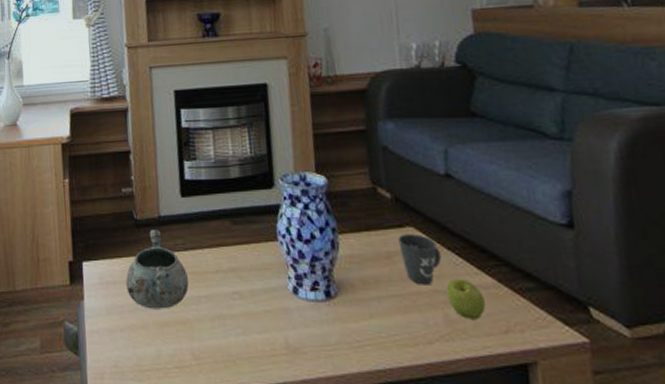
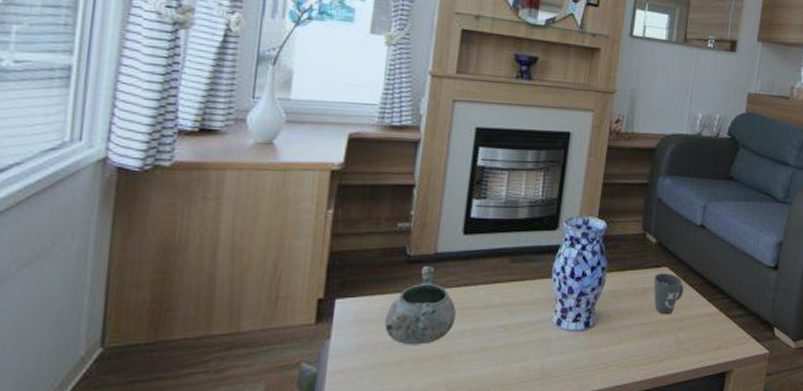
apple: present [446,279,486,319] -> none [681,309,707,340]

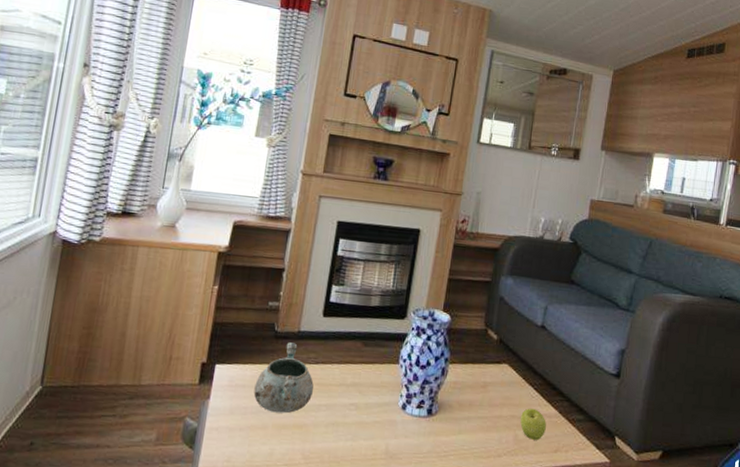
mug: present [653,273,684,315] -> none [494,369,524,411]
apple: none [681,309,707,340] -> present [520,408,546,440]

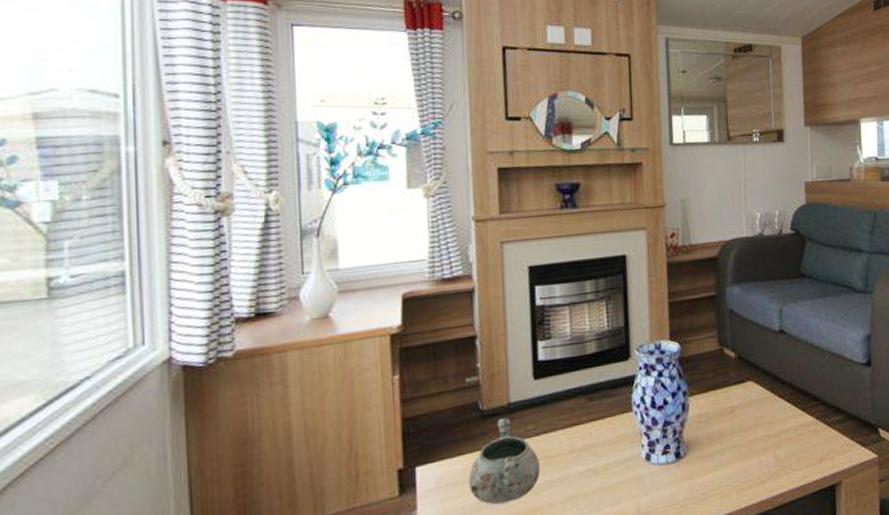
apple: present [520,408,546,440] -> none [777,421,806,456]

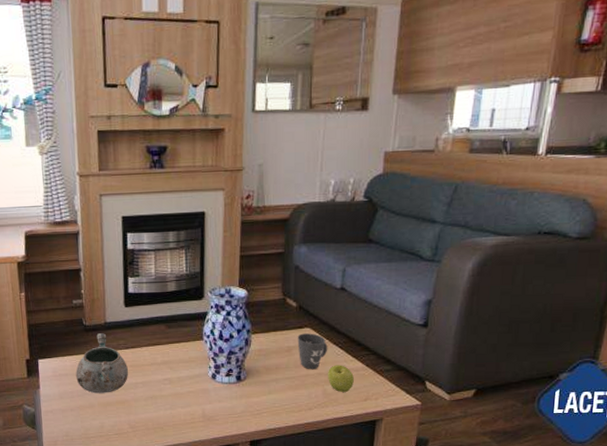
mug: none [740,387,775,433] -> present [297,333,328,370]
apple: none [777,421,806,456] -> present [328,365,354,392]

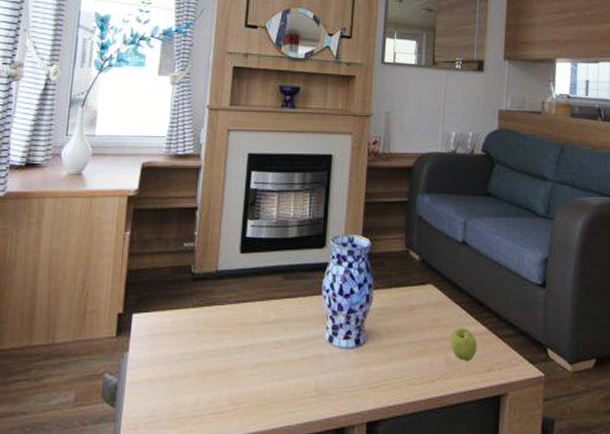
decorative bowl: present [75,333,129,394] -> none [174,283,237,359]
mug: present [297,333,328,370] -> none [420,290,451,333]

